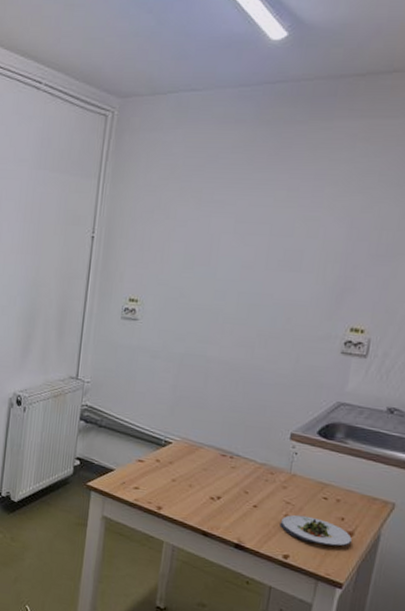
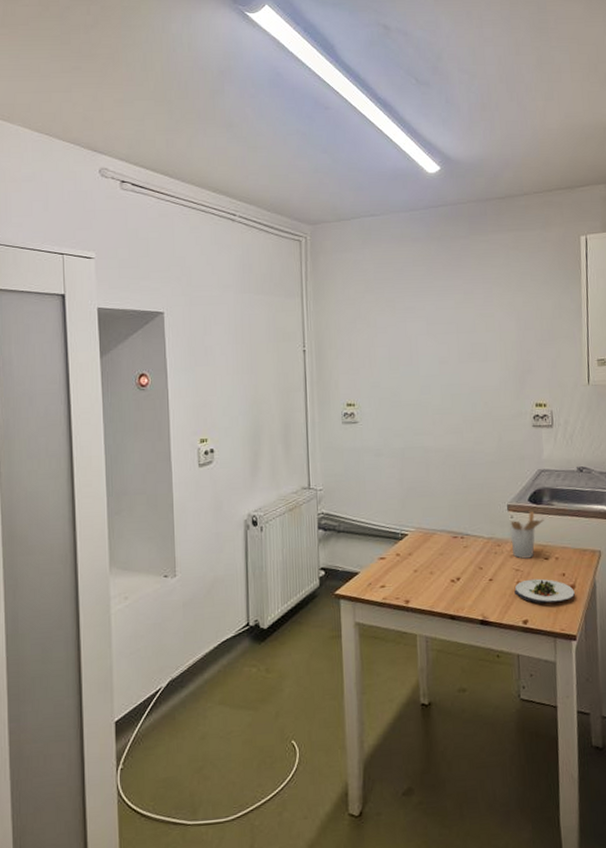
utensil holder: none [286,444,332,494] -> present [510,510,544,559]

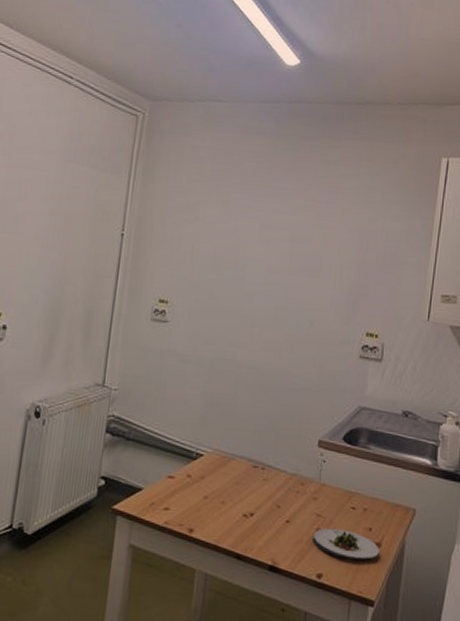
utensil holder: present [510,510,544,559] -> none [317,451,357,505]

